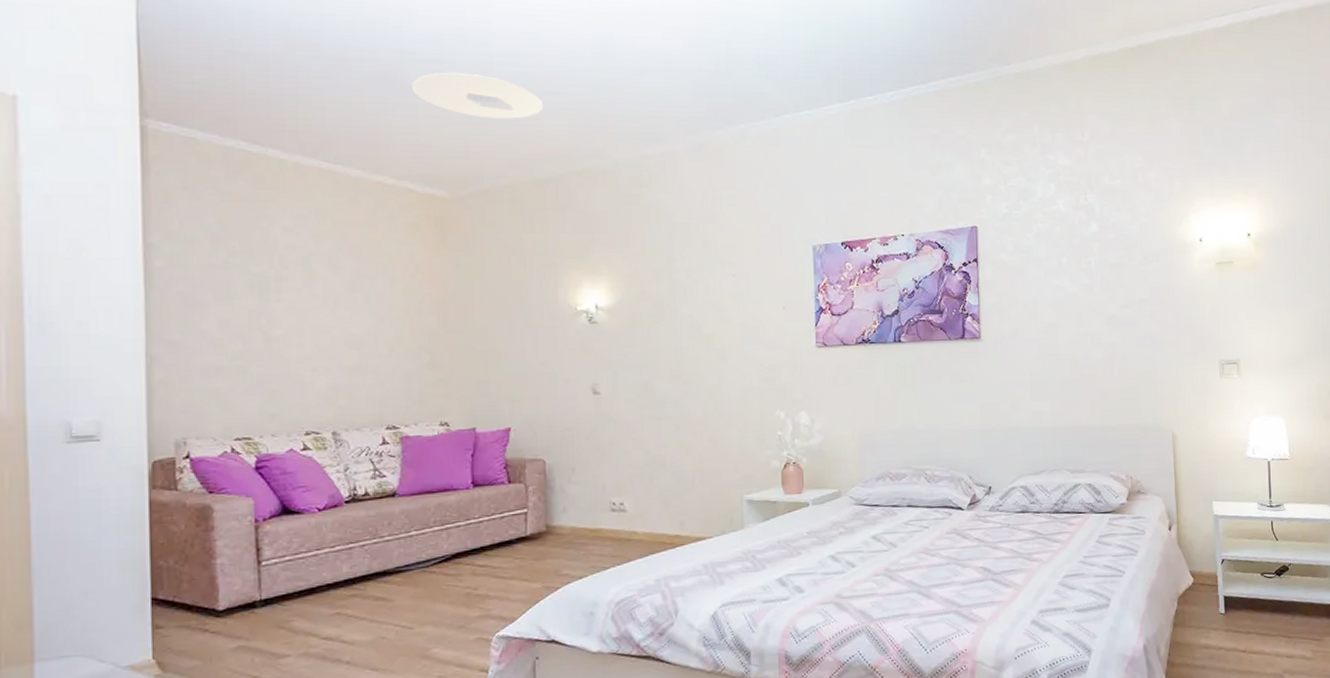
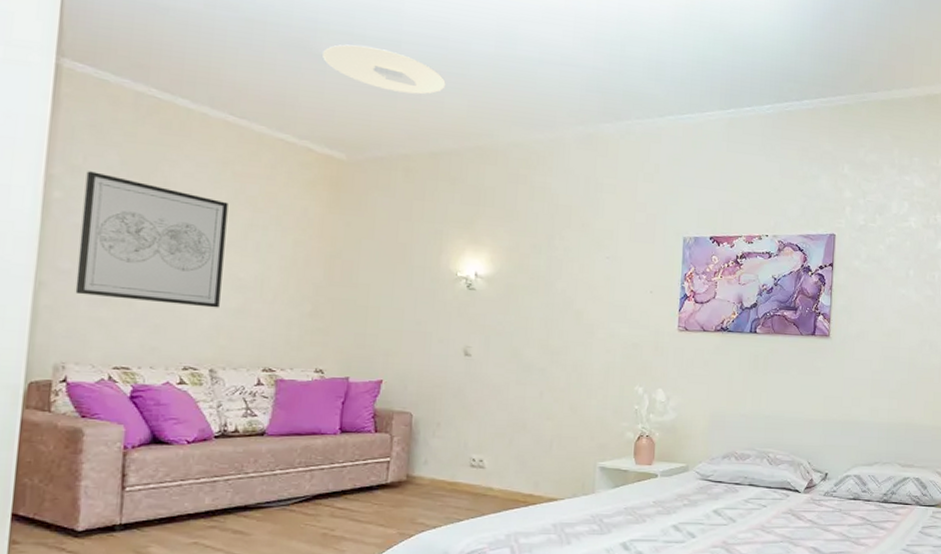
wall art: none [185,236,335,368] -> present [75,171,228,308]

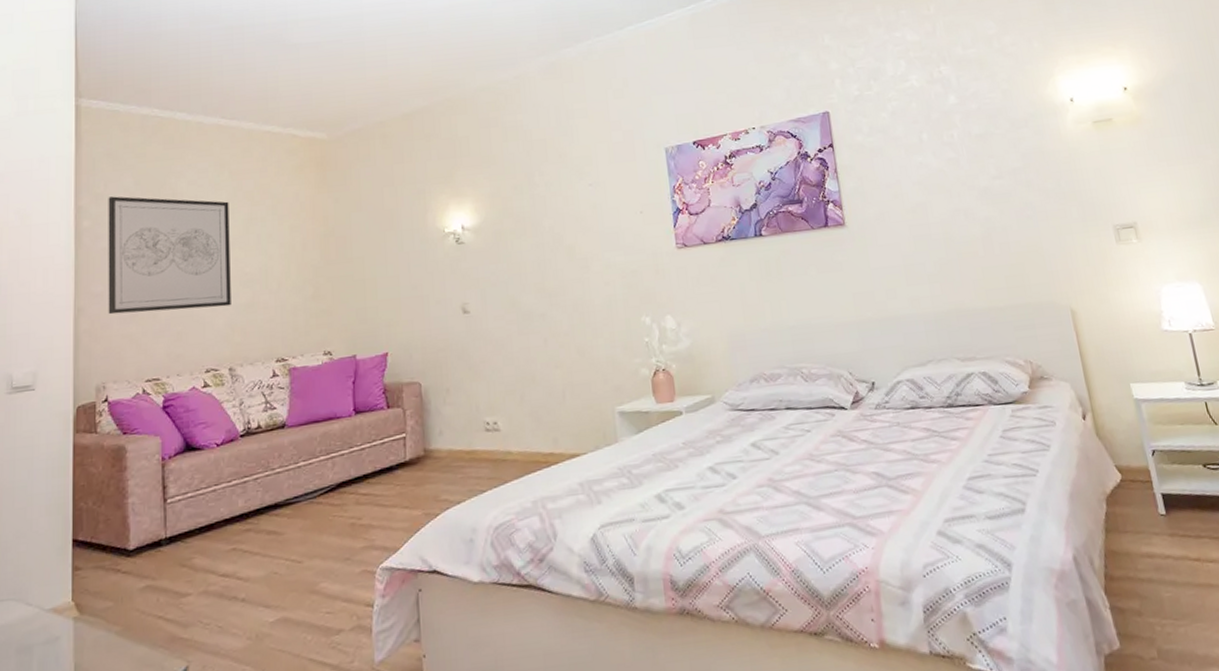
ceiling light: present [323,44,446,95] -> none [295,25,409,64]

